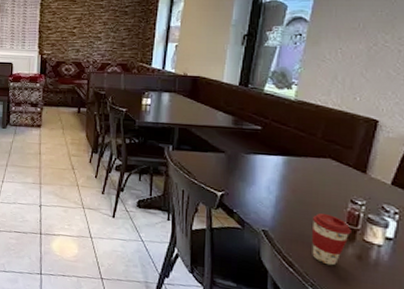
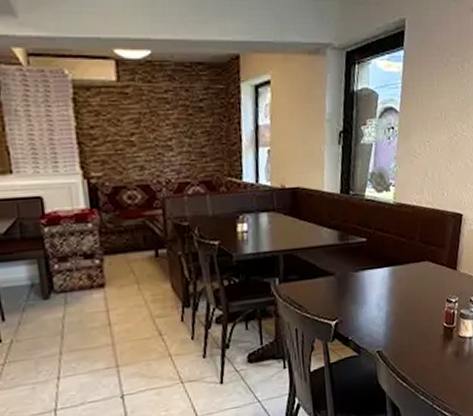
coffee cup: present [311,213,351,266] -> none [418,318,449,370]

